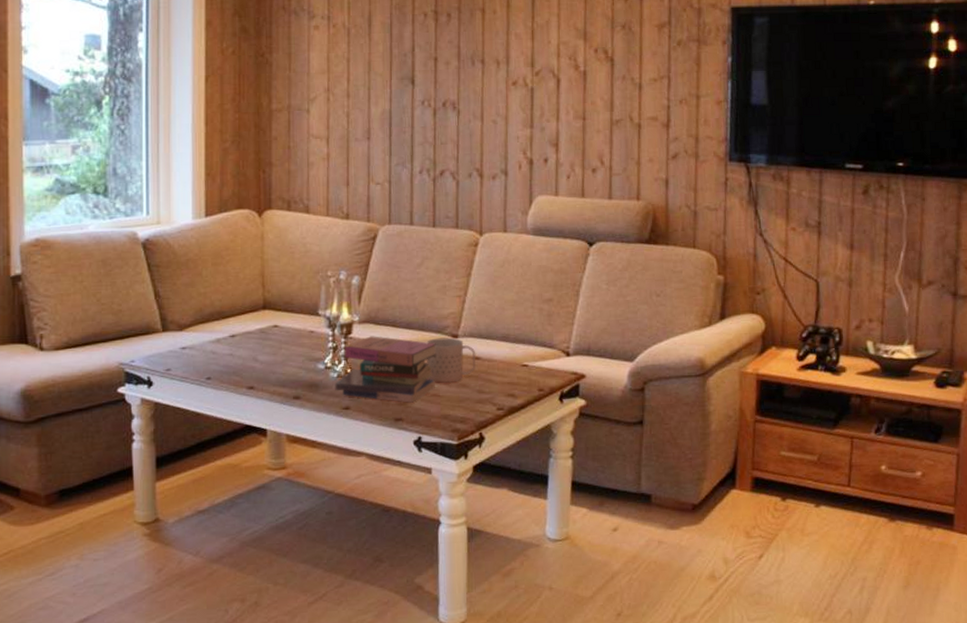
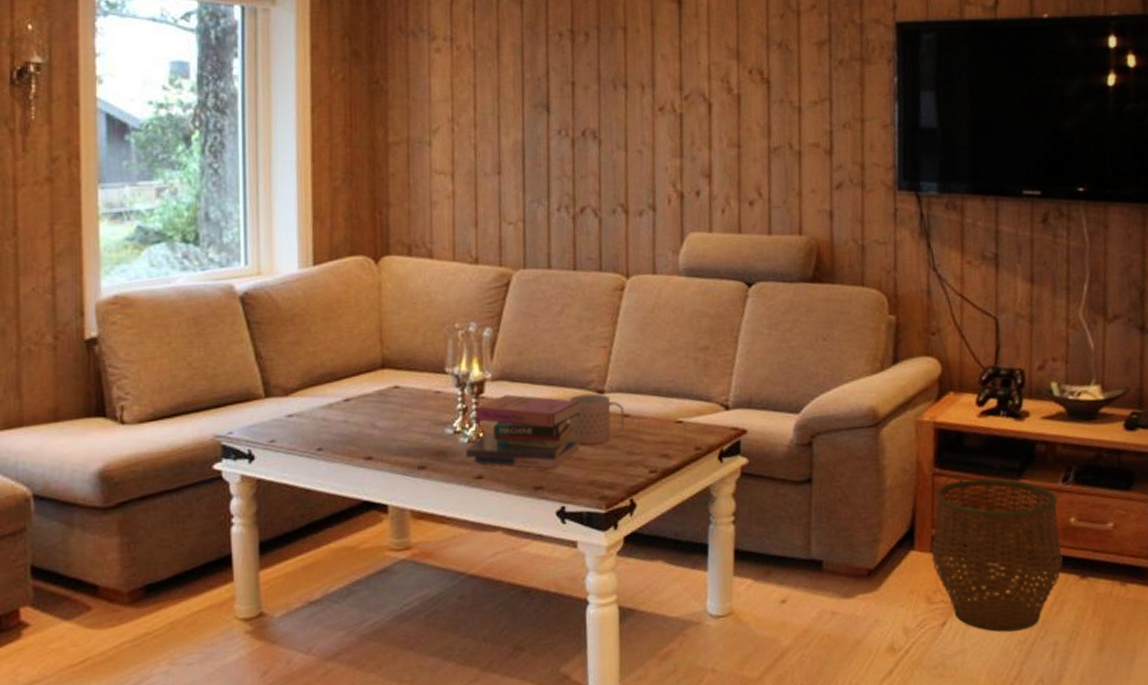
basket: none [751,423,873,566] -> present [931,475,1063,632]

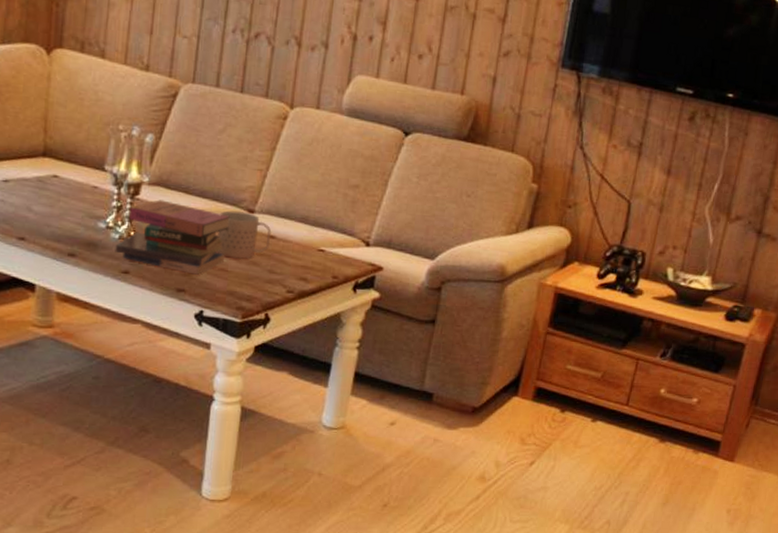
basket: present [931,475,1063,632] -> none [531,336,653,478]

